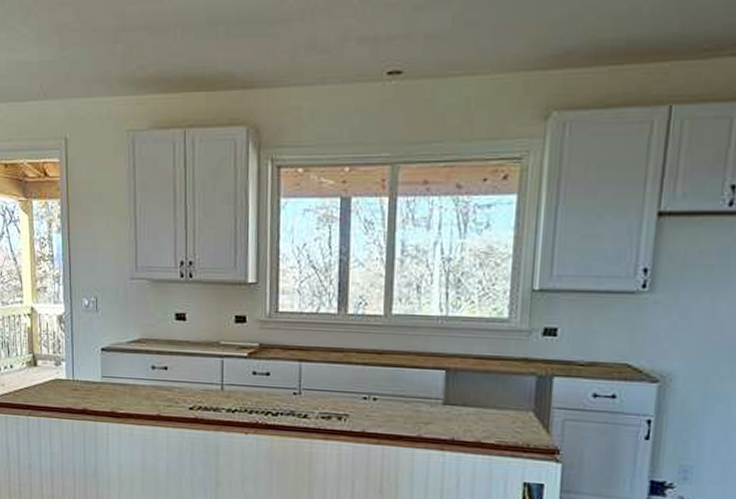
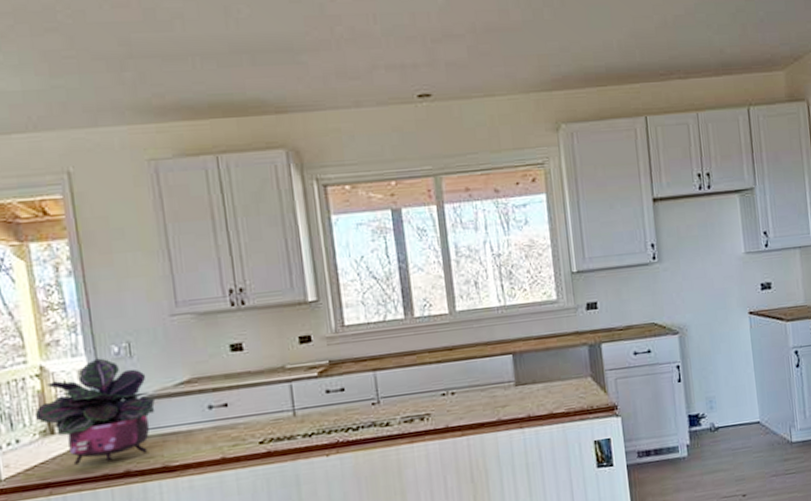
potted plant: none [25,308,111,398] -> present [35,358,155,466]

